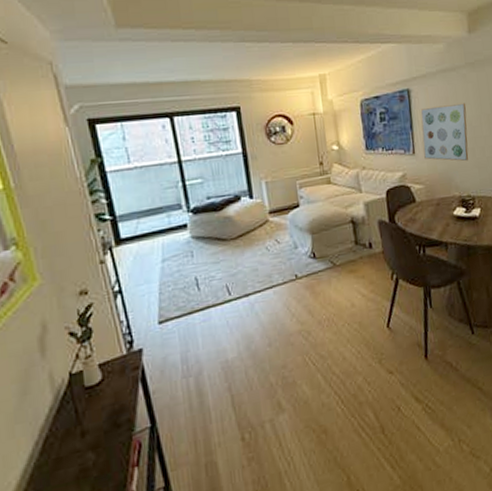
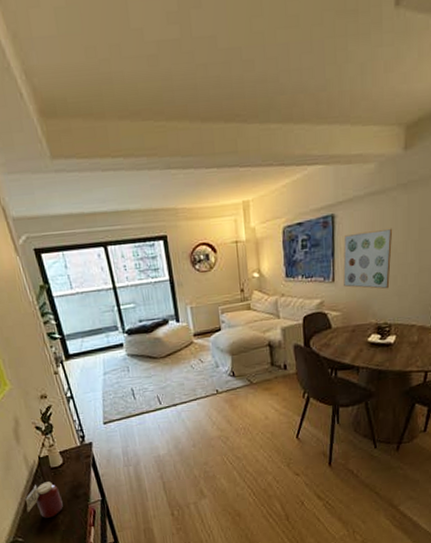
jar: none [45,407,98,462] -> present [25,481,63,518]

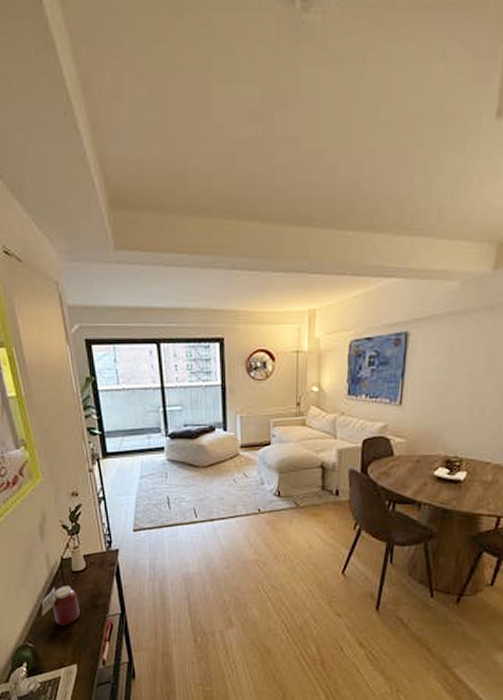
wall art: present [343,228,393,289] -> none [412,352,474,419]

